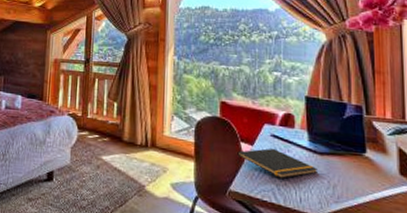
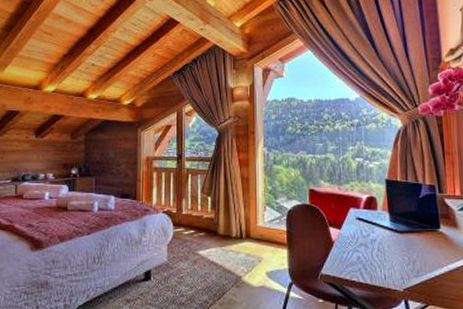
notepad: present [237,148,317,178] -> none [327,230,399,258]

